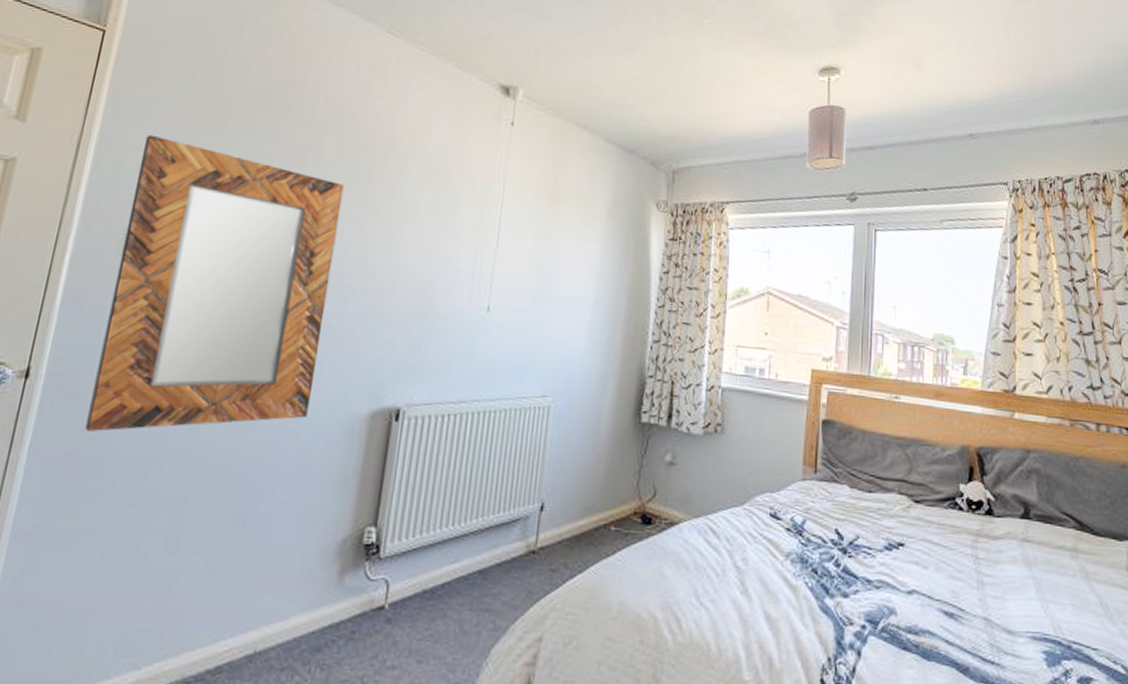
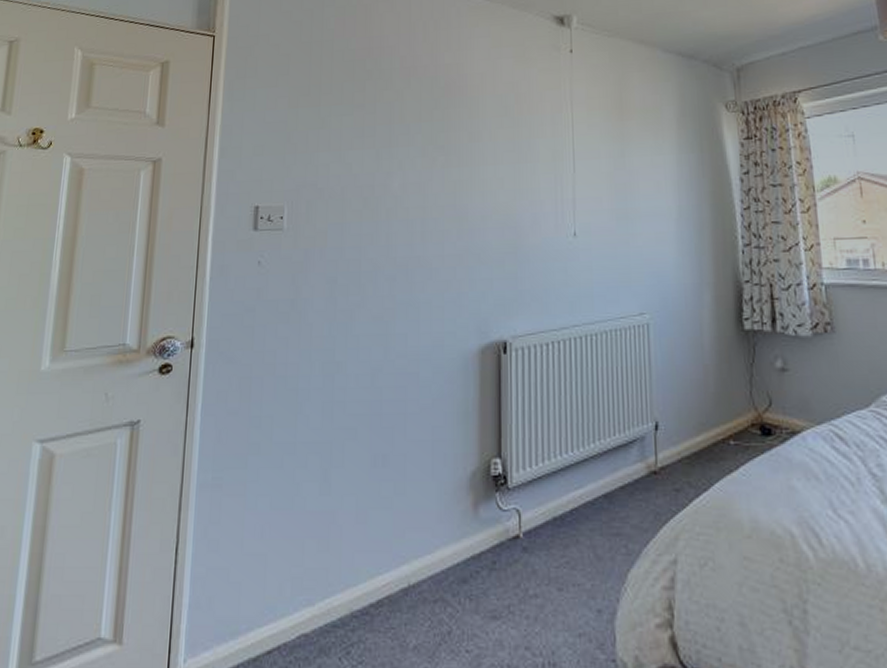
home mirror: present [85,134,344,432] -> none [243,119,427,390]

